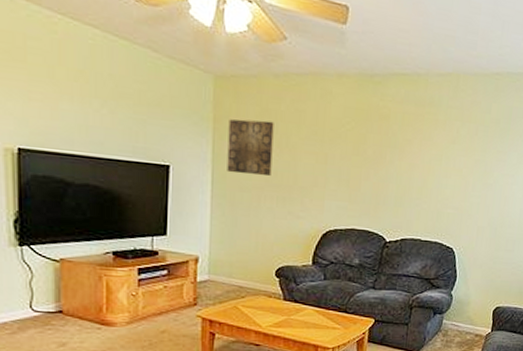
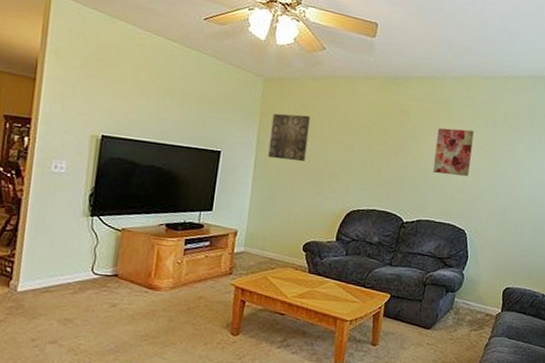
wall art: none [418,134,463,189] -> present [433,128,474,176]

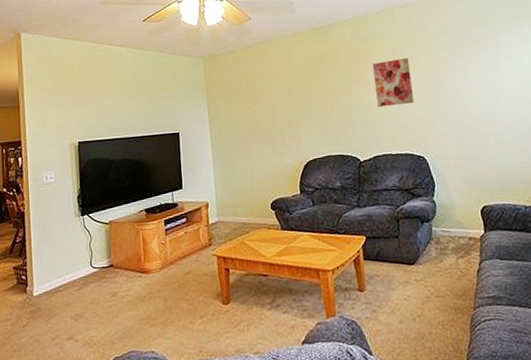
wall art: present [268,113,311,162] -> none [217,82,255,129]

